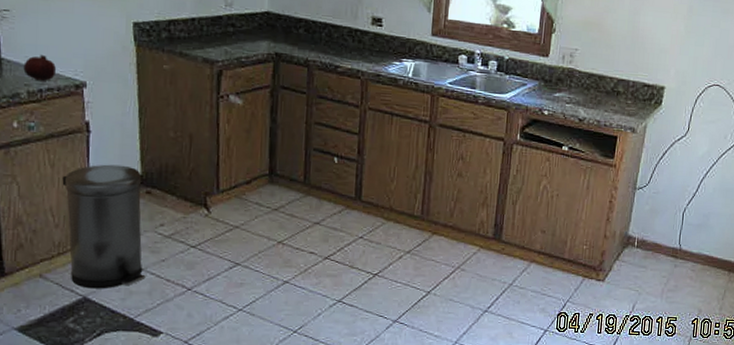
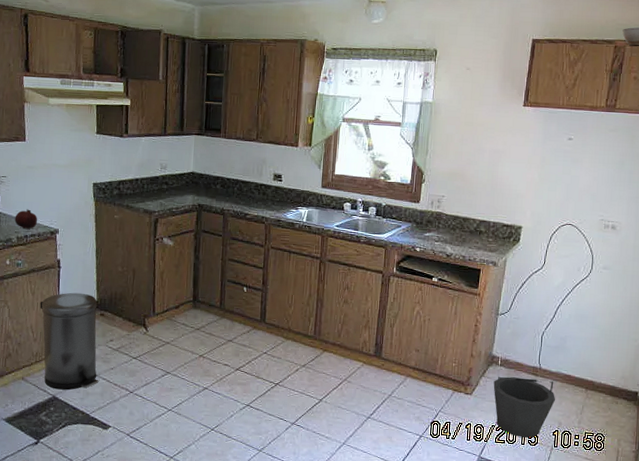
bucket: none [628,259,697,328] -> present [493,376,556,438]

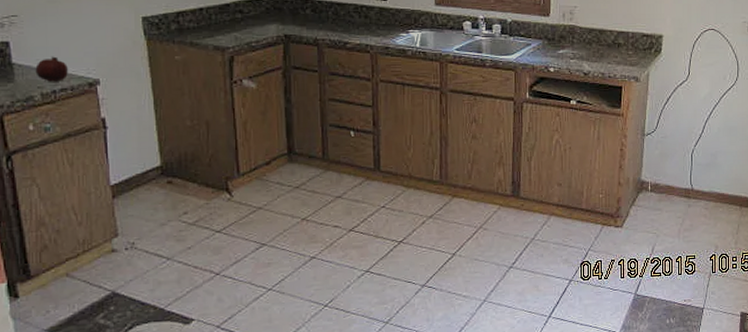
pedal bin: present [40,292,99,390] -> none [82,158,173,283]
bucket: present [493,376,556,438] -> none [645,201,711,267]

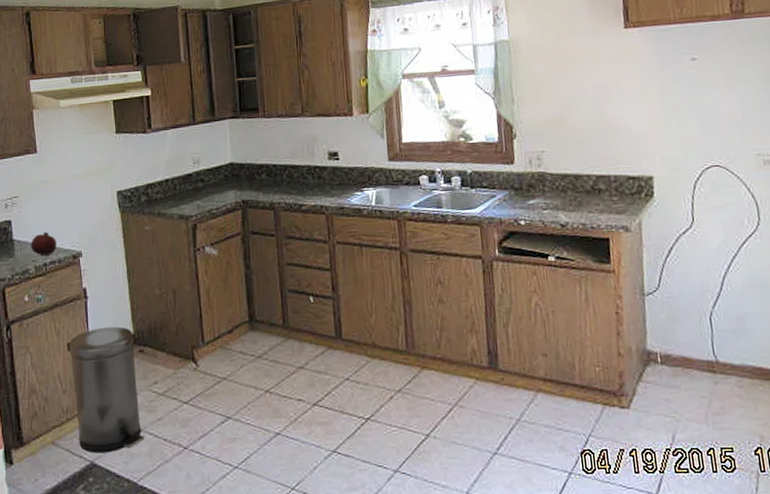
pedal bin: none [82,158,173,283] -> present [67,326,145,453]

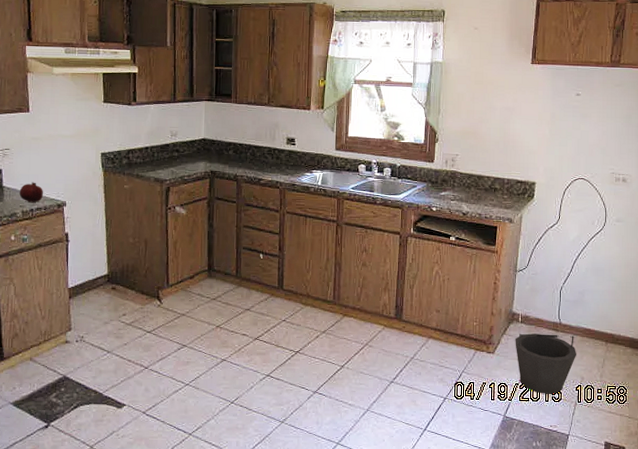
pedal bin: present [67,326,145,453] -> none [48,266,112,369]
bucket: none [656,377,749,462] -> present [515,333,577,394]

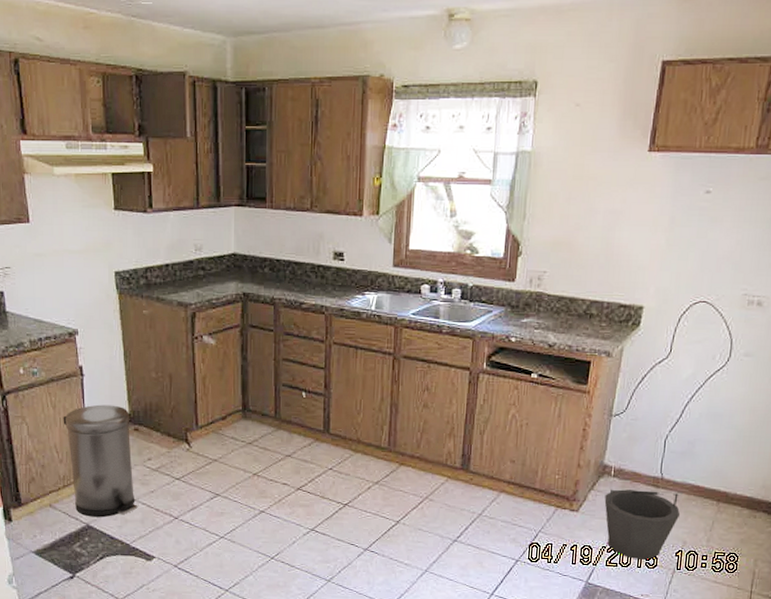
fruit: present [19,182,43,202] -> none [25,306,52,330]
pedal bin: none [48,266,112,369] -> present [63,404,138,518]

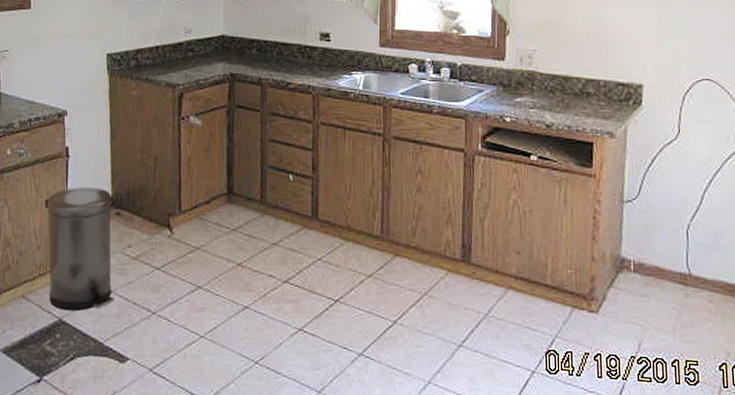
bucket: present [604,489,681,560] -> none [627,286,718,374]

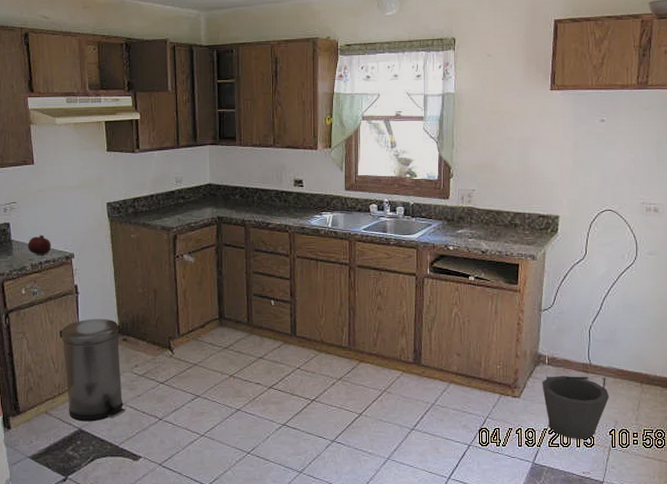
fruit: none [17,88,43,111] -> present [28,234,51,255]
bucket: none [627,286,718,374] -> present [542,376,610,439]

